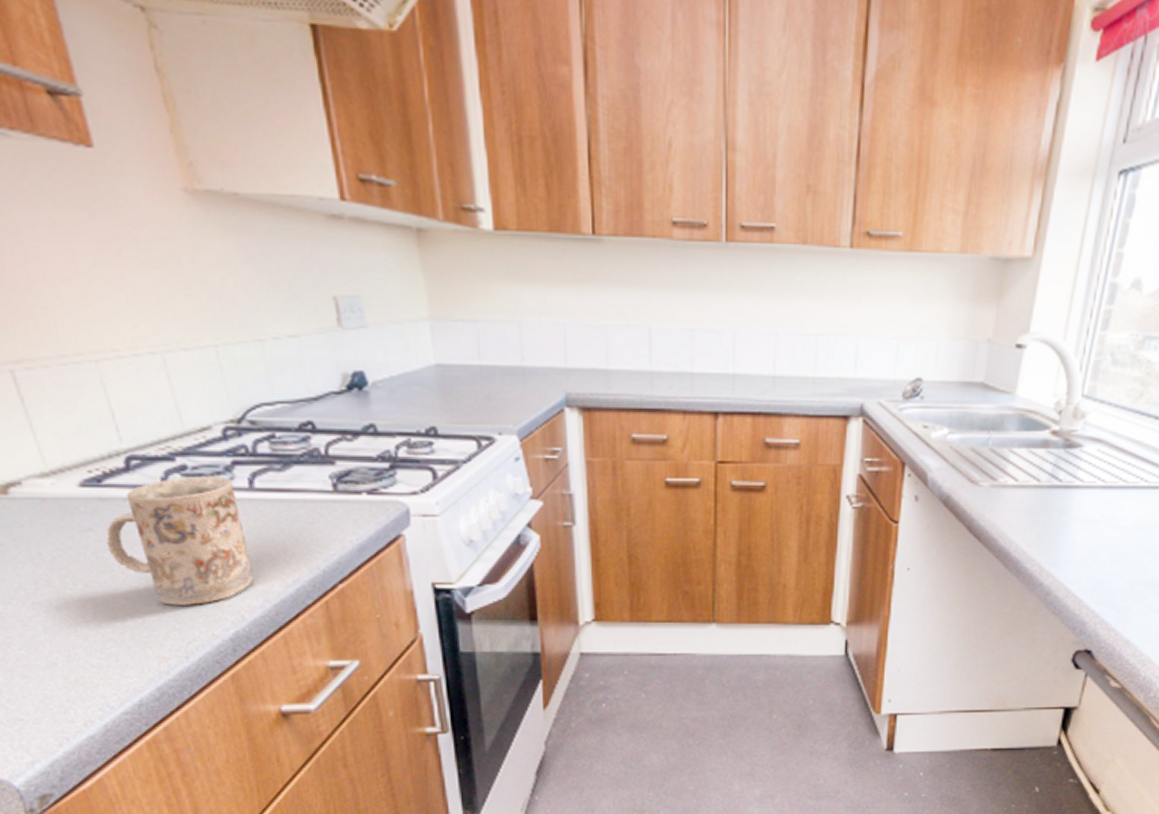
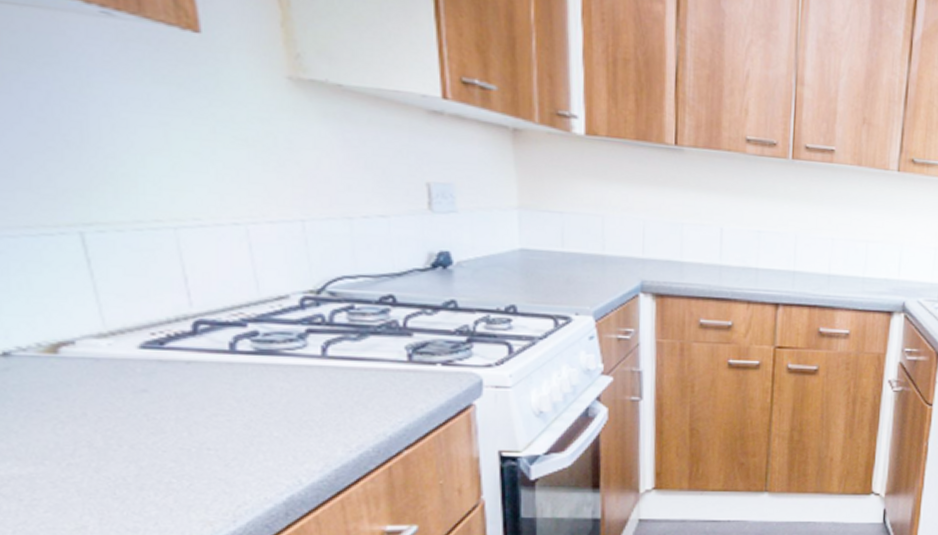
mug: present [106,476,253,605] -> none [162,342,315,469]

